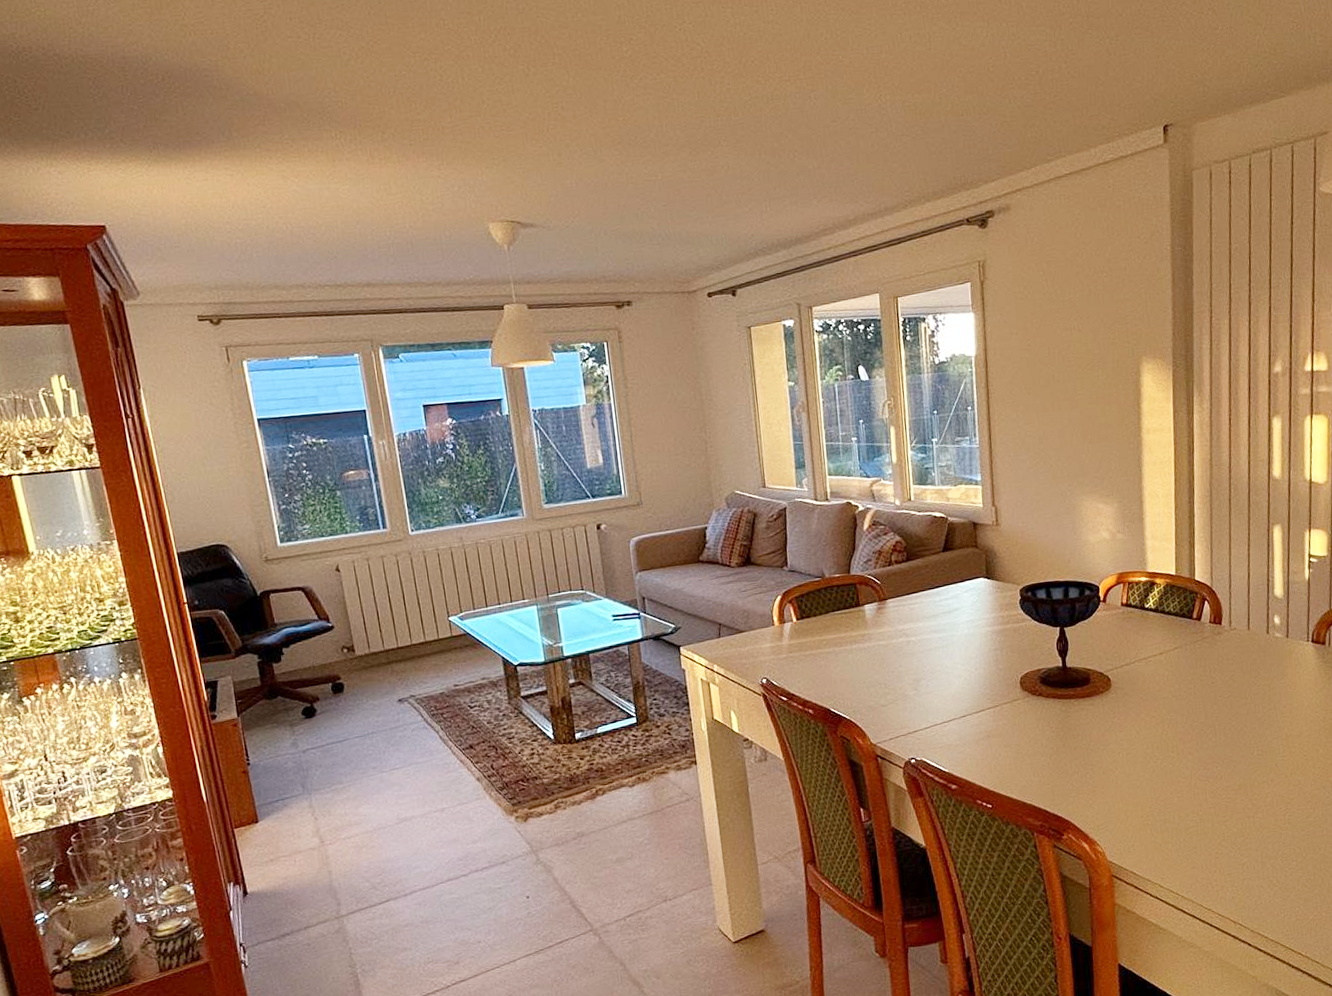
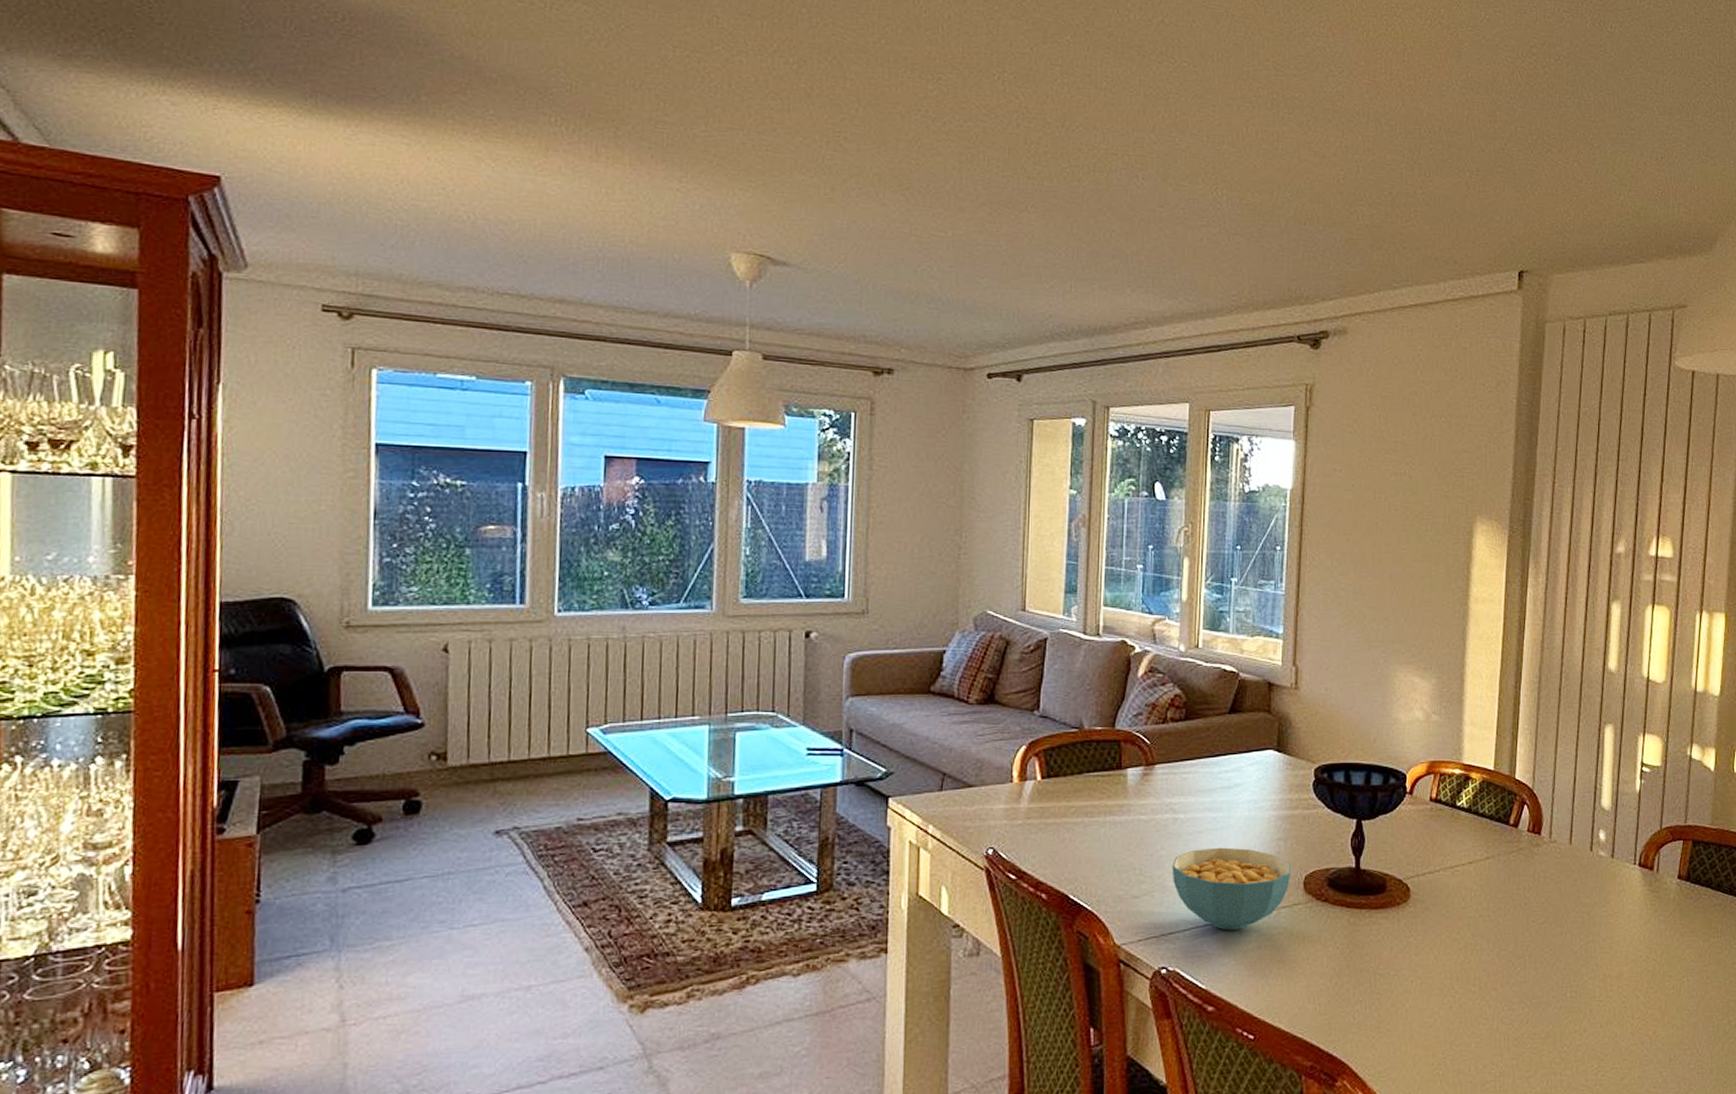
cereal bowl: none [910,659,1009,726] -> present [1172,847,1291,931]

